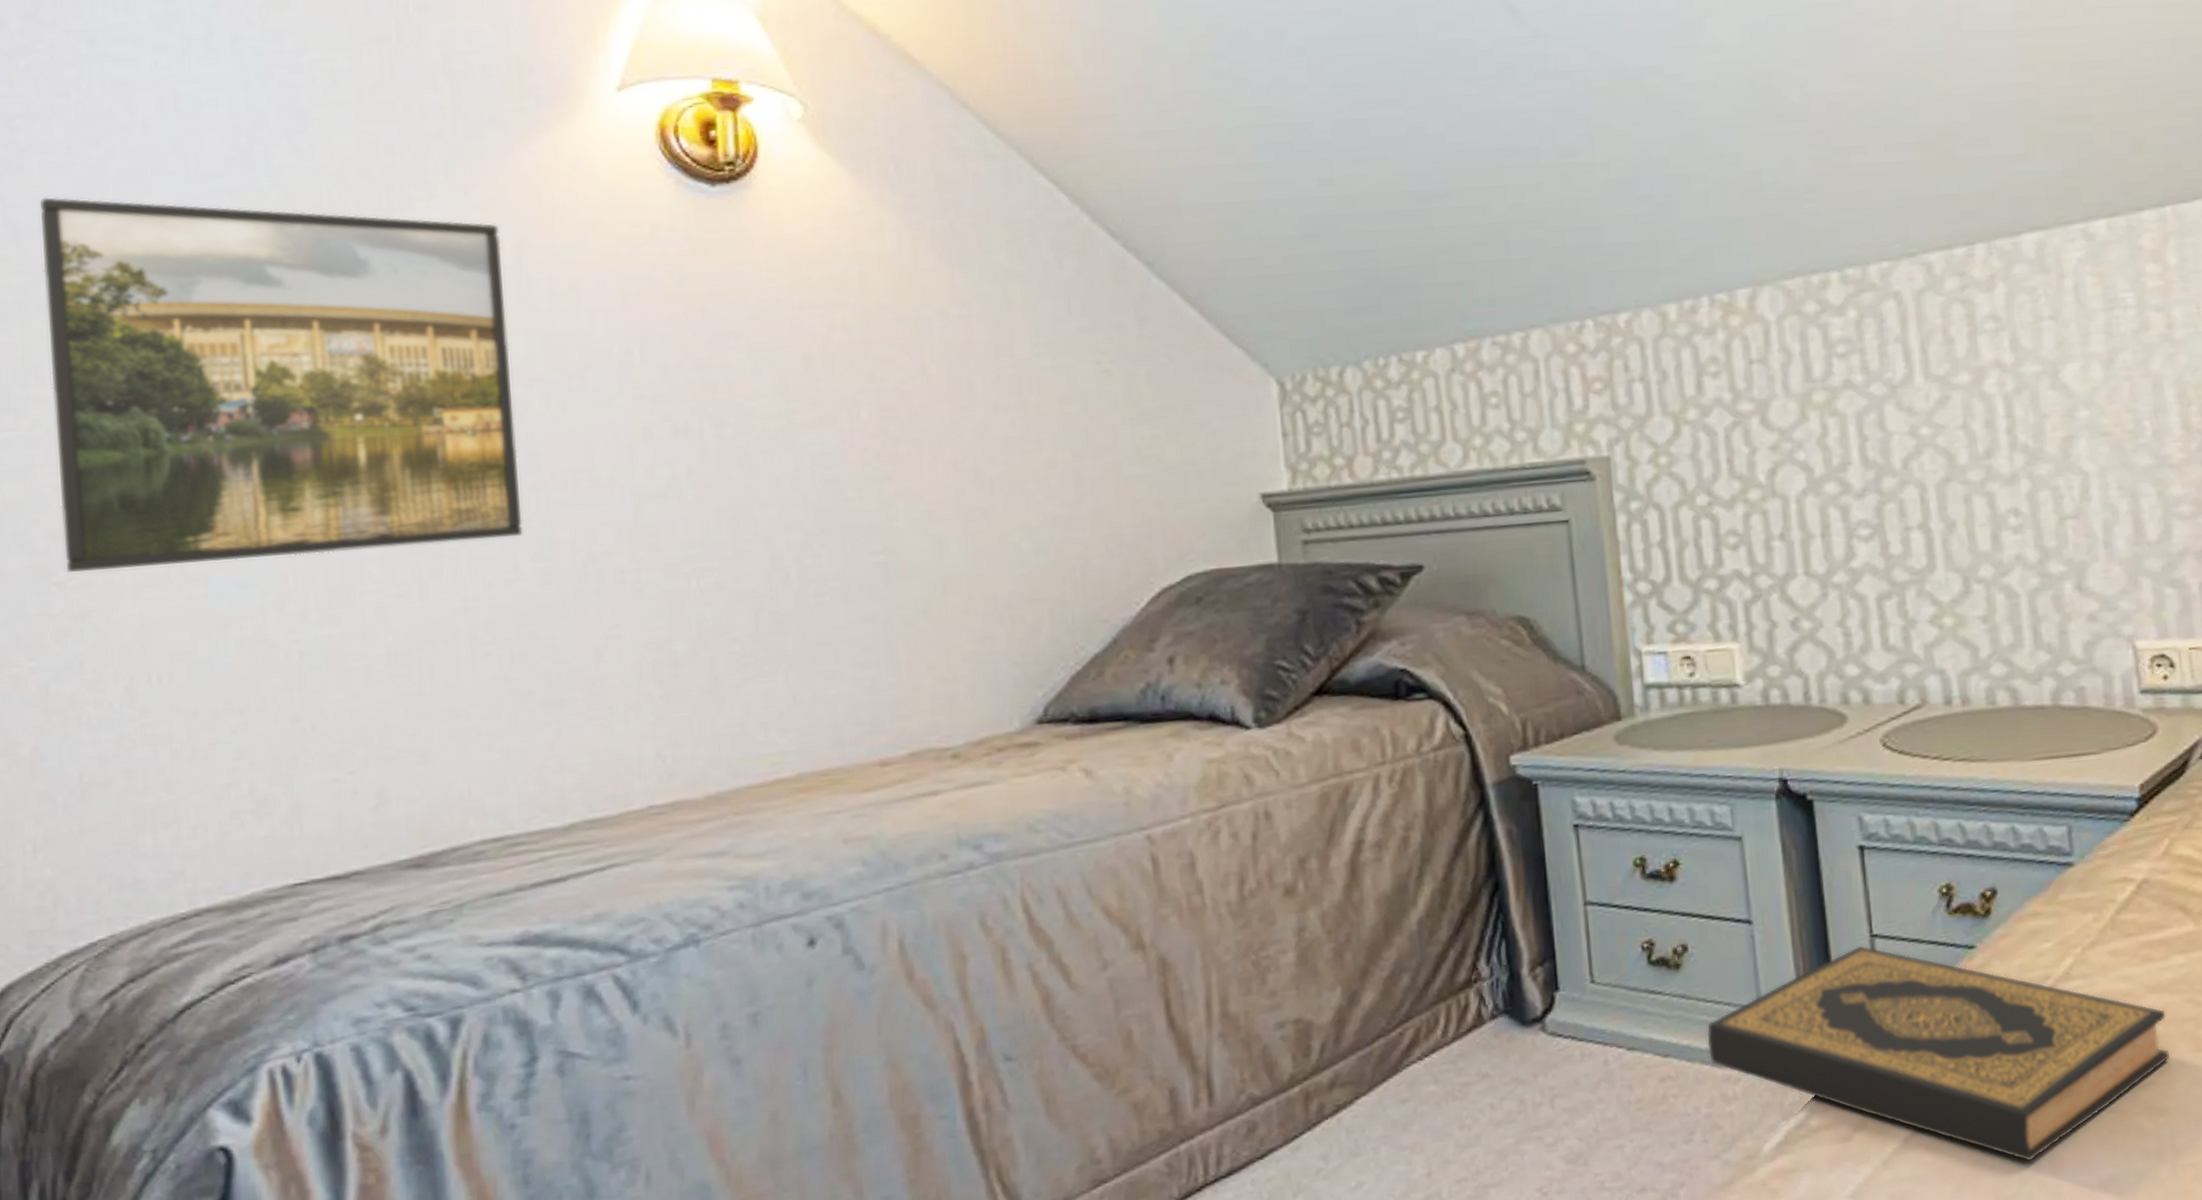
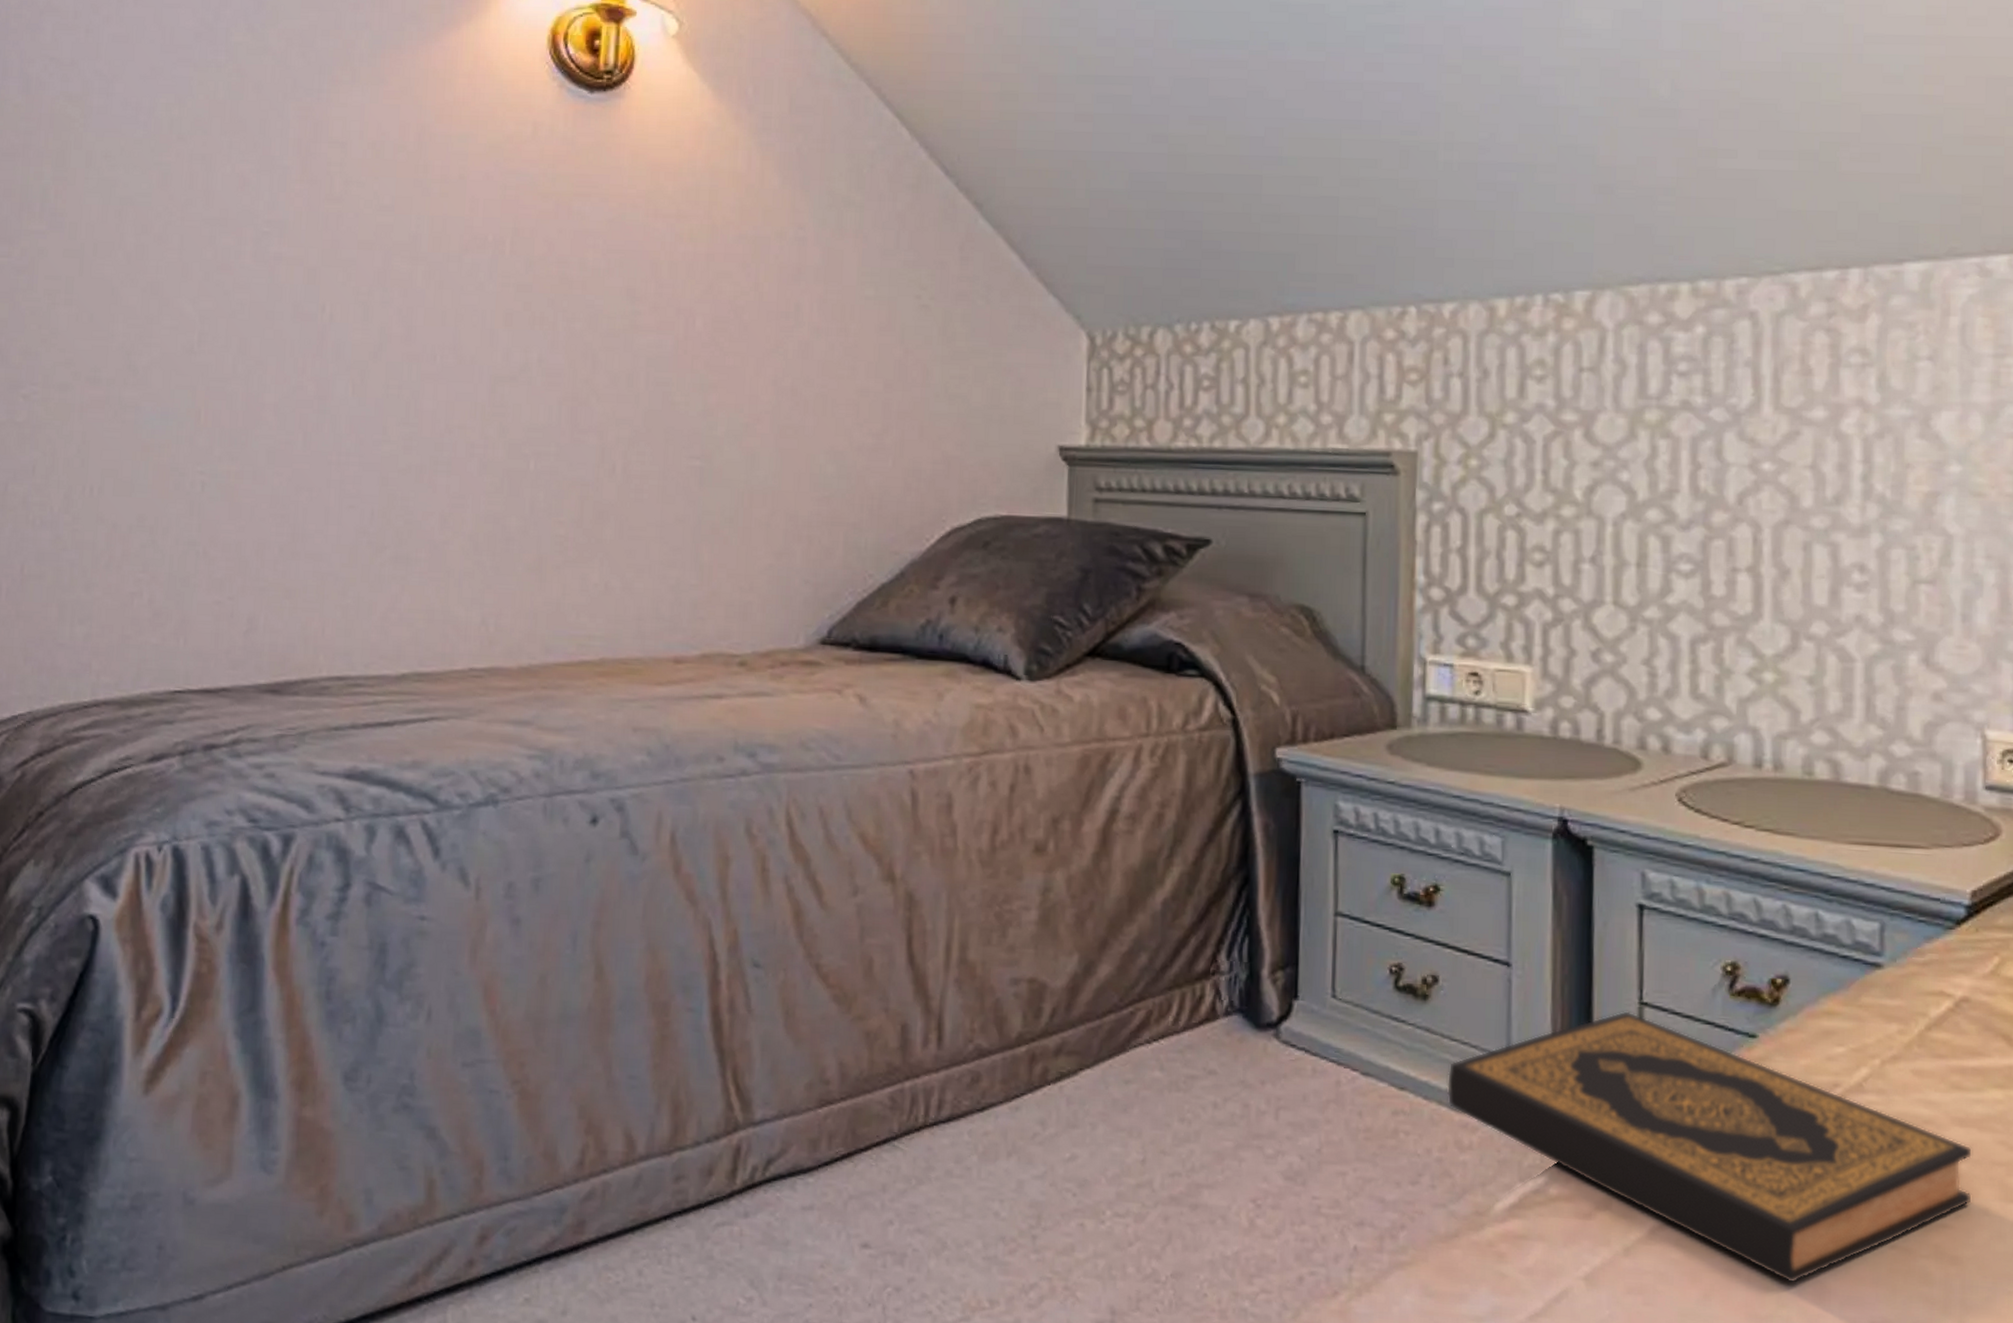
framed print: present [39,197,523,574] -> none [31,55,407,402]

